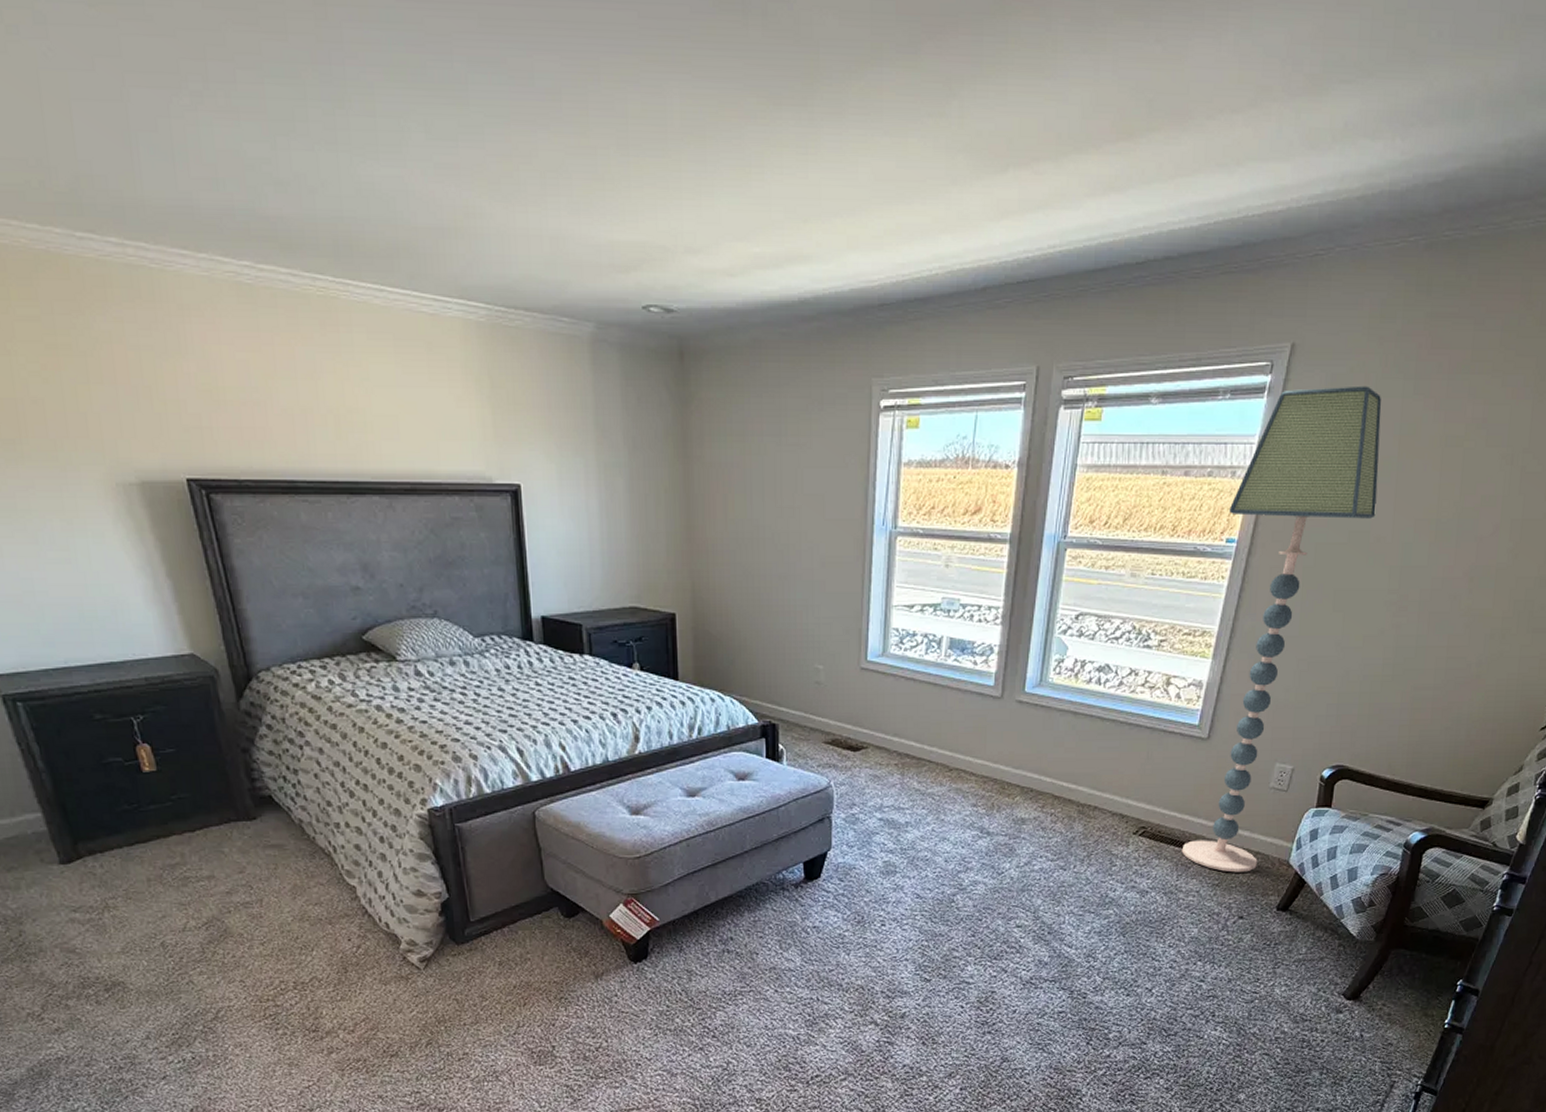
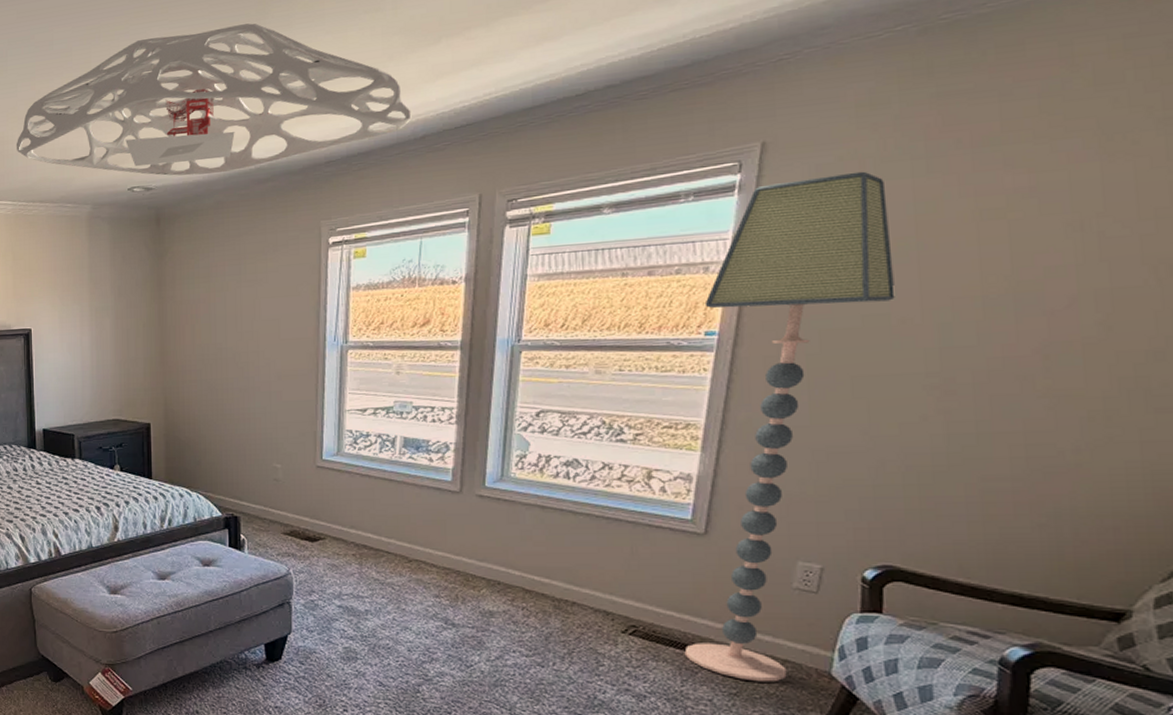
ceiling light: none [486,96,973,302] -> present [16,23,412,176]

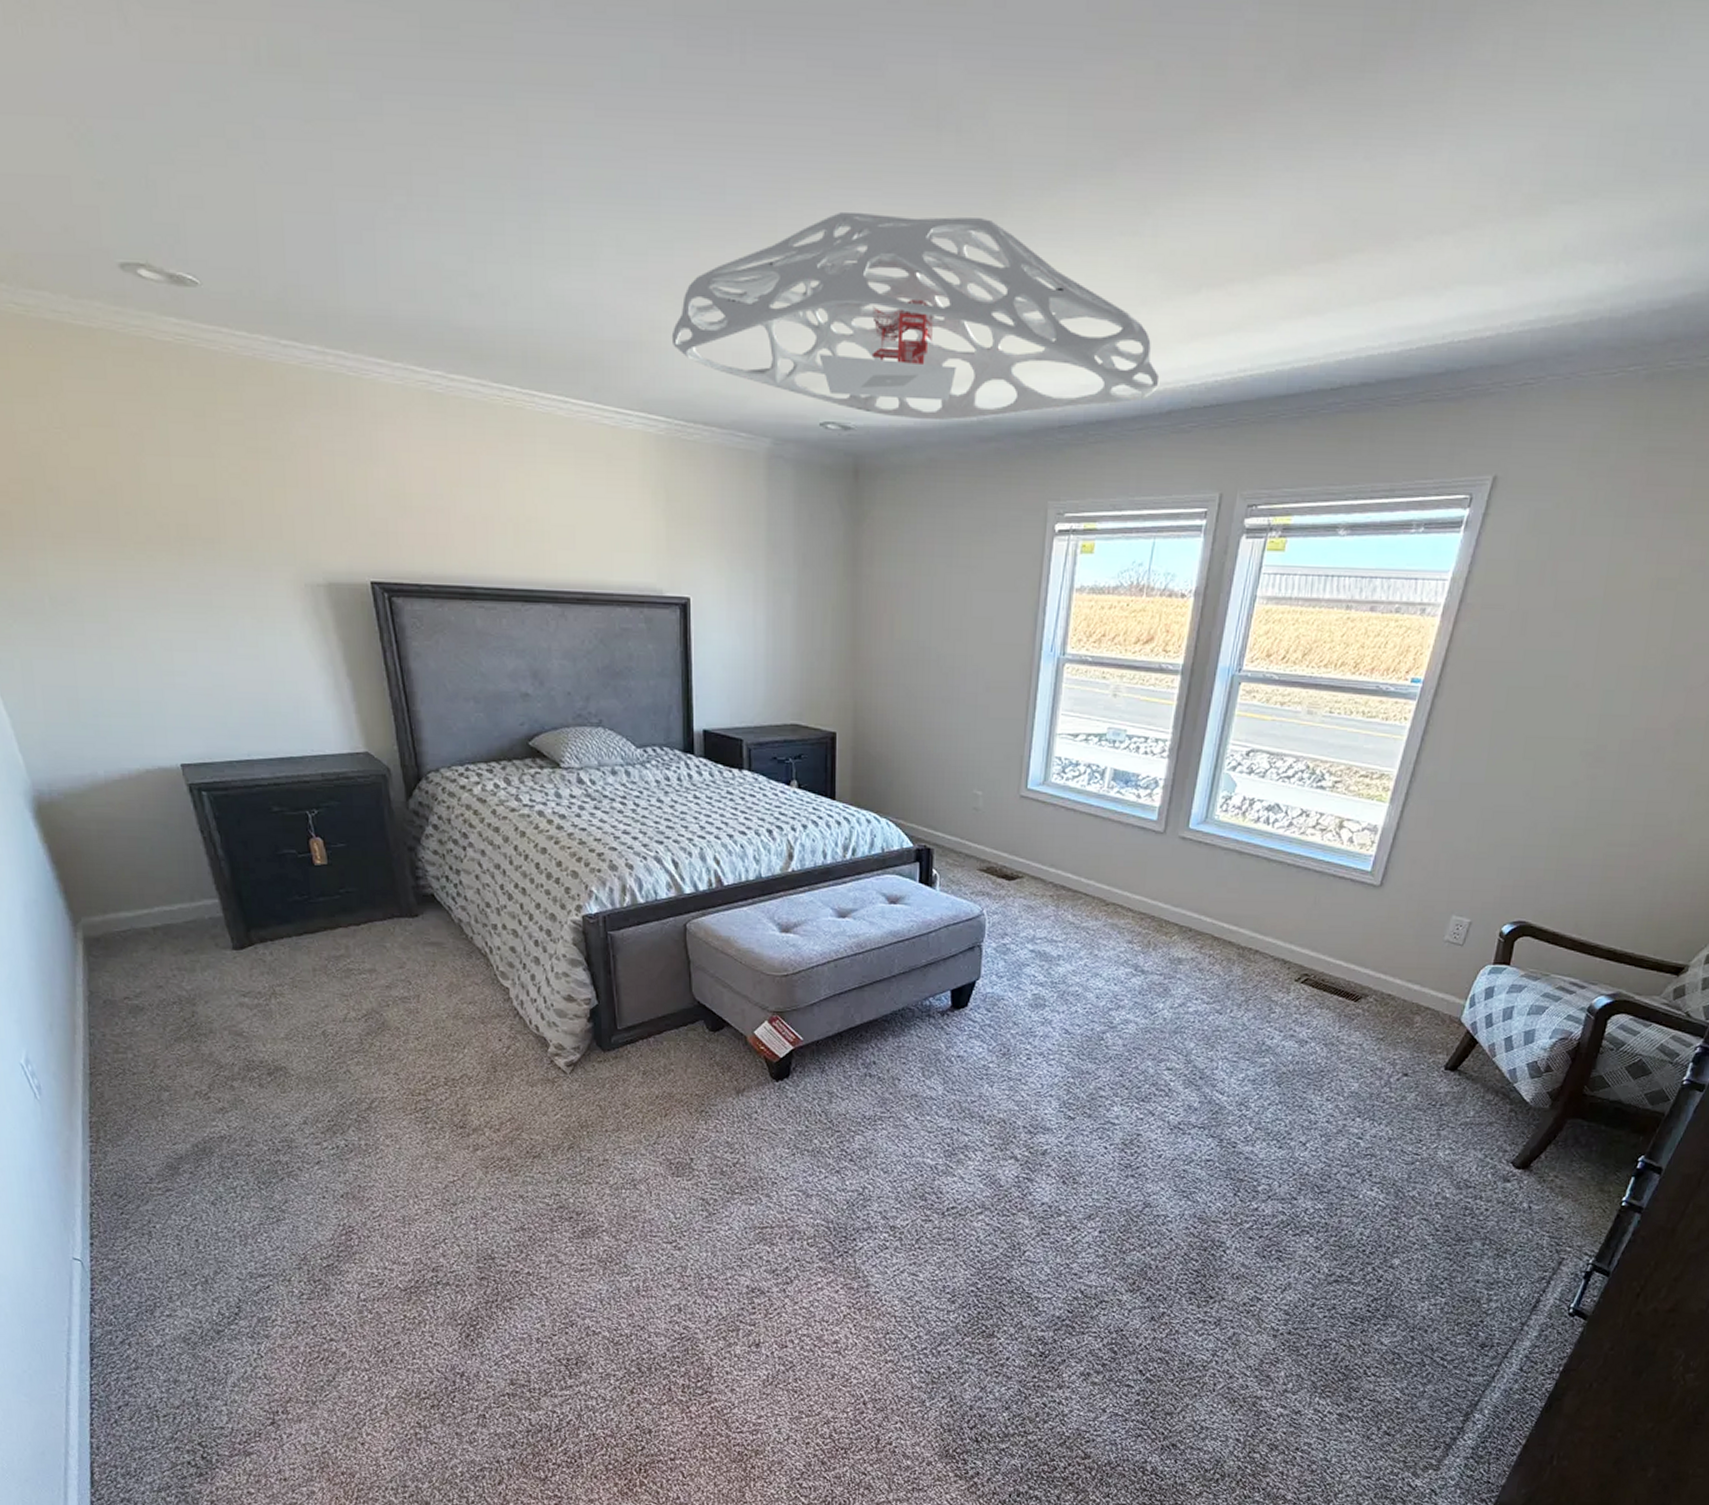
floor lamp: present [684,171,895,682] -> none [1345,522,1589,1028]

